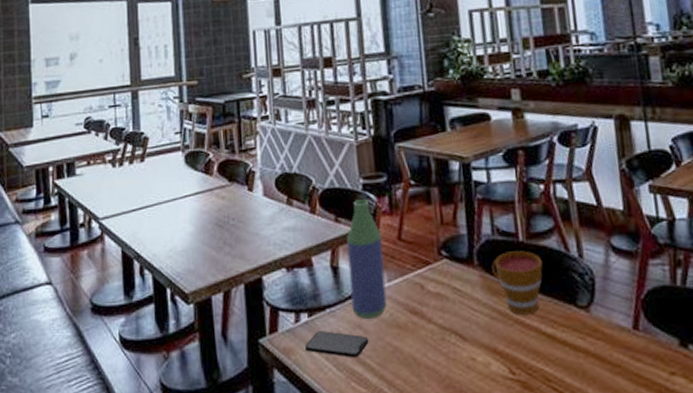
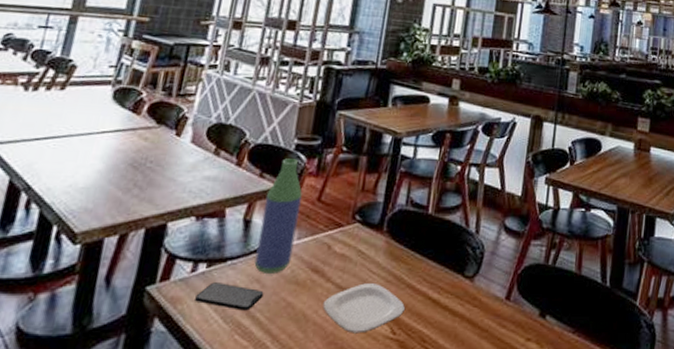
plate: none [430,321,519,376] -> present [323,283,405,334]
cup: present [491,251,543,315] -> none [397,222,444,281]

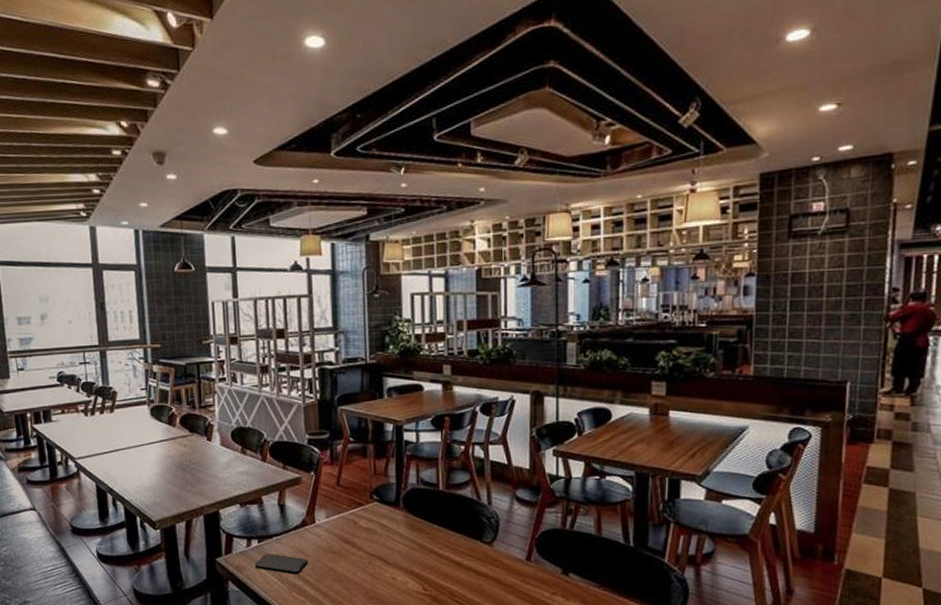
bottle: present [254,158,302,273] -> none [292,452,325,545]
plate: present [323,283,405,334] -> none [359,551,432,591]

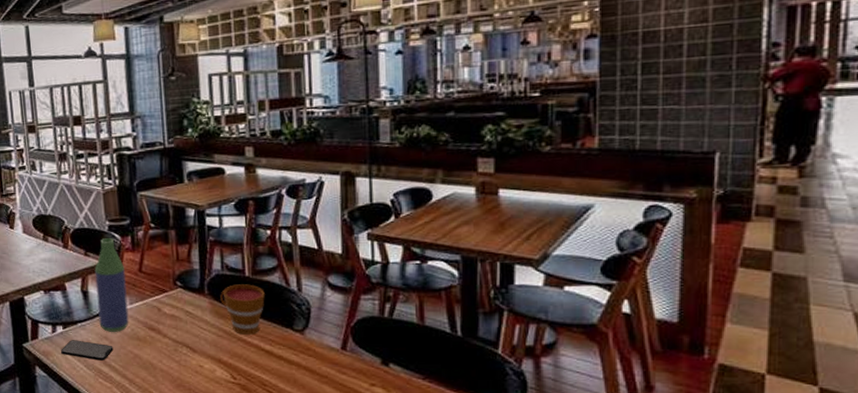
bottle: none [292,452,325,545] -> present [94,238,129,332]
cup: none [415,498,457,547] -> present [220,284,265,335]

